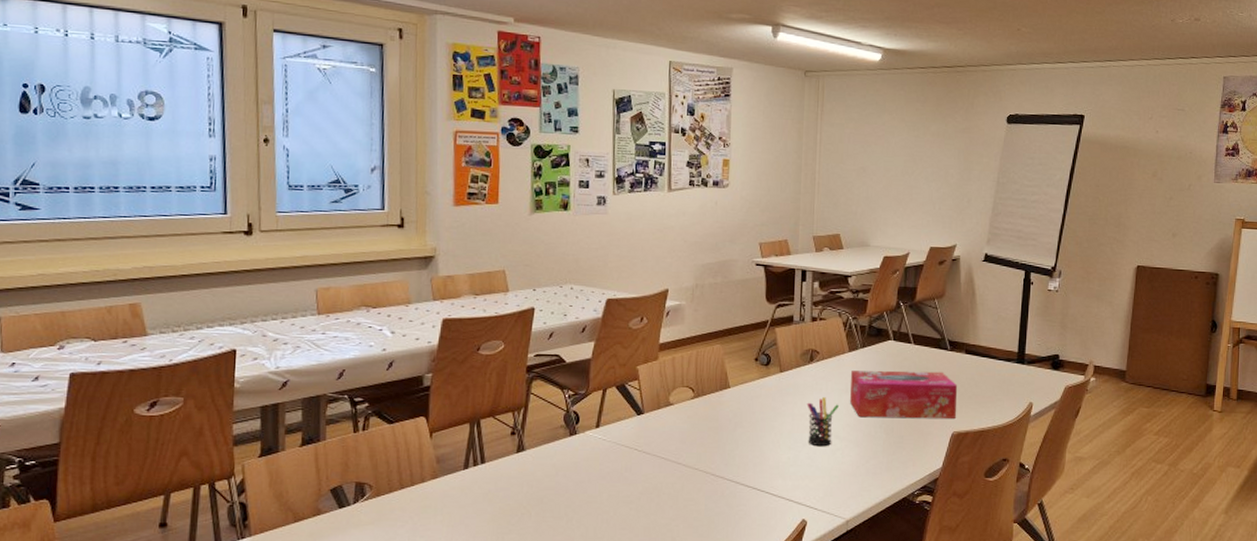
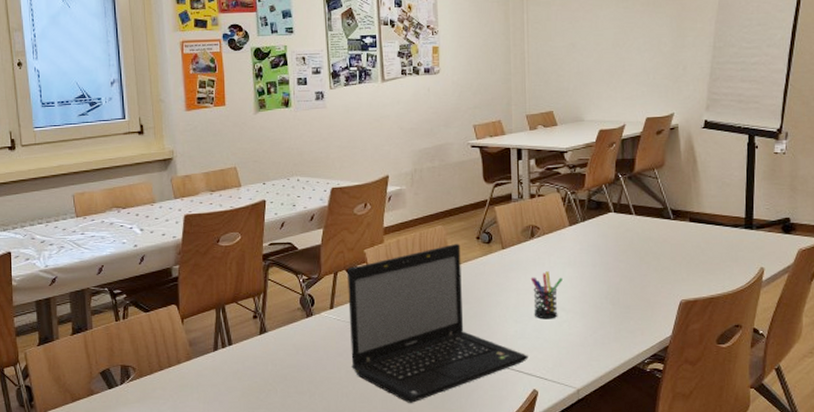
laptop: none [614,363,800,531] -> present [347,243,528,403]
tissue box: present [850,370,958,419] -> none [573,241,684,290]

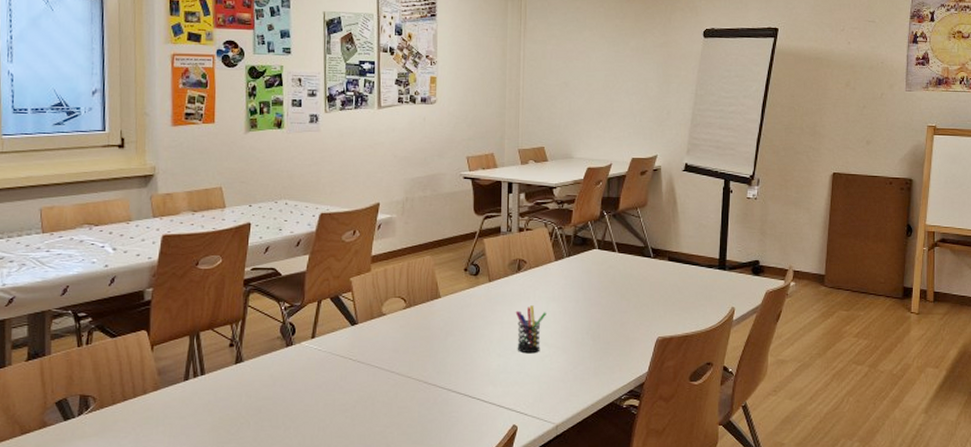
laptop: present [347,243,528,403] -> none [330,274,510,438]

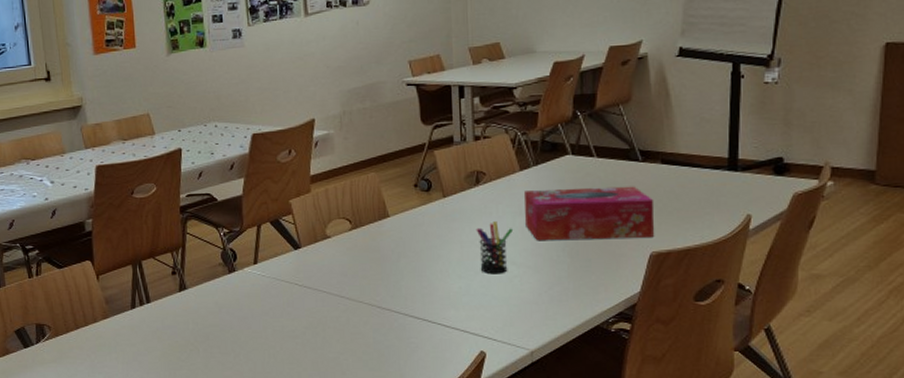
tissue box: none [557,278,662,325] -> present [525,186,655,241]

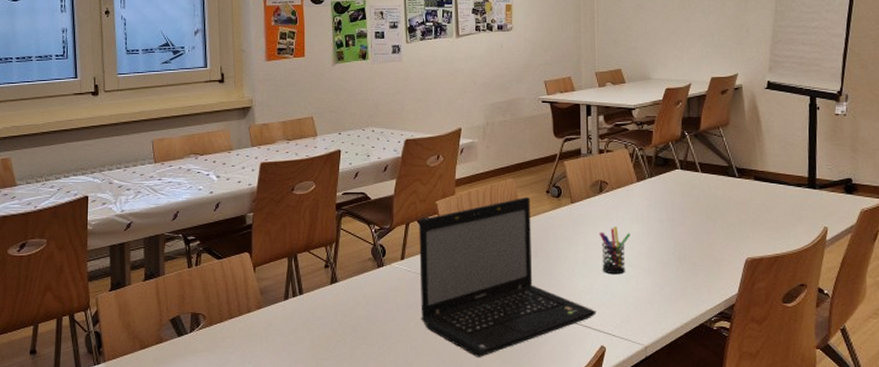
laptop: none [272,191,475,365] -> present [419,196,596,357]
tissue box: present [525,186,655,241] -> none [641,199,749,246]

